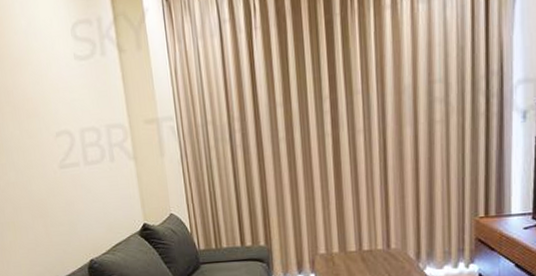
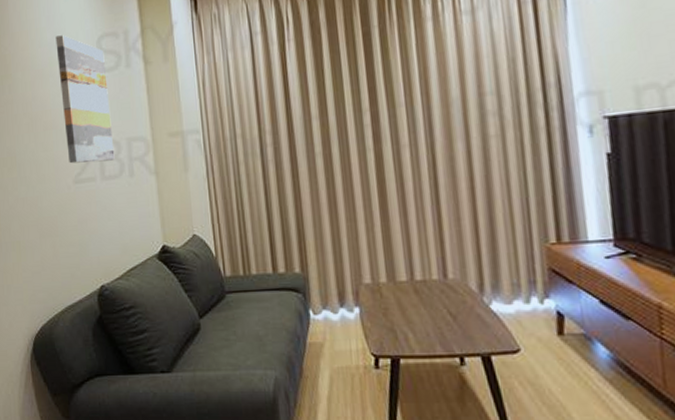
wall art: none [30,22,96,150] -> present [55,35,115,164]

